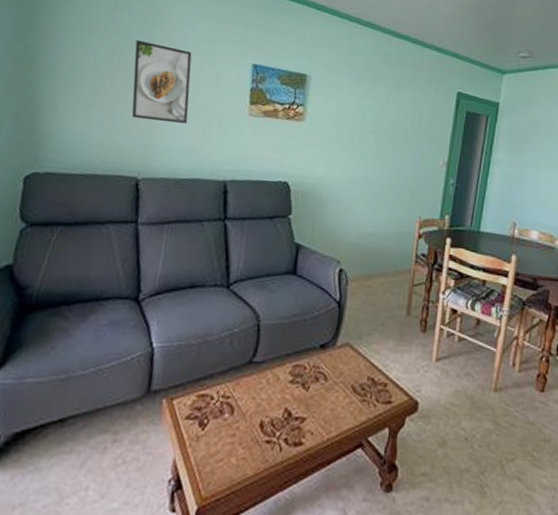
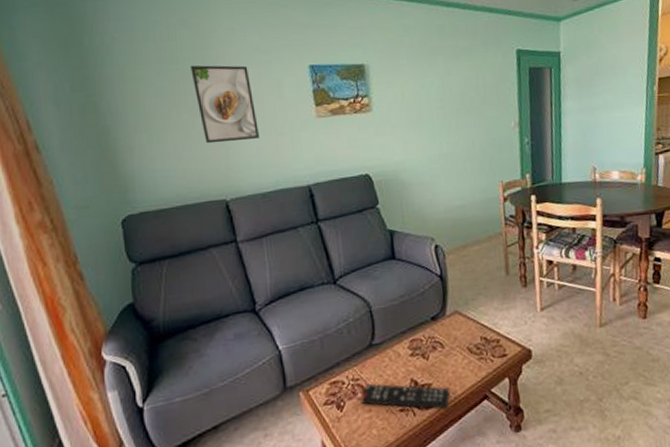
remote control: none [226,404,324,451] -> present [360,383,450,410]

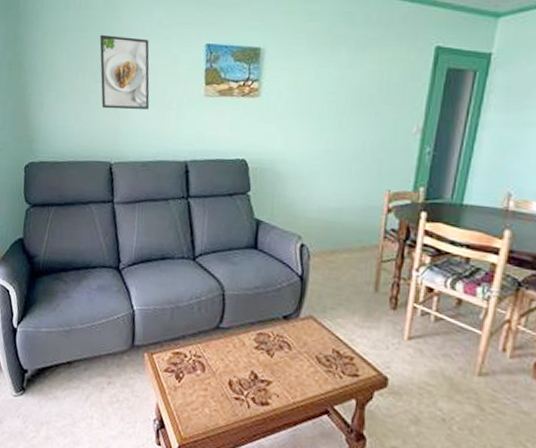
remote control: present [360,383,450,410] -> none [198,363,290,412]

